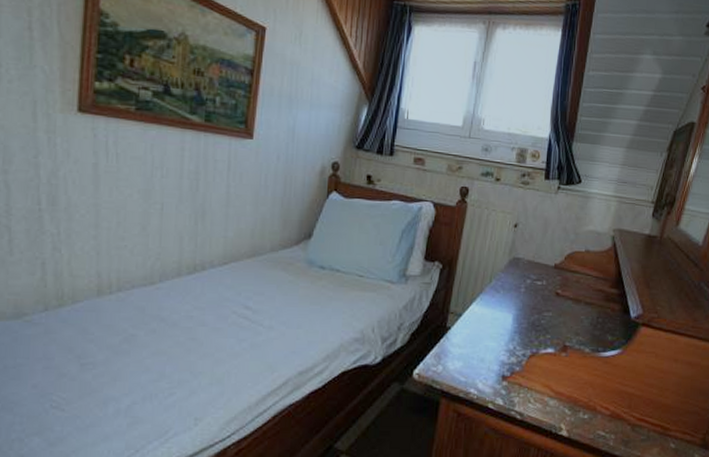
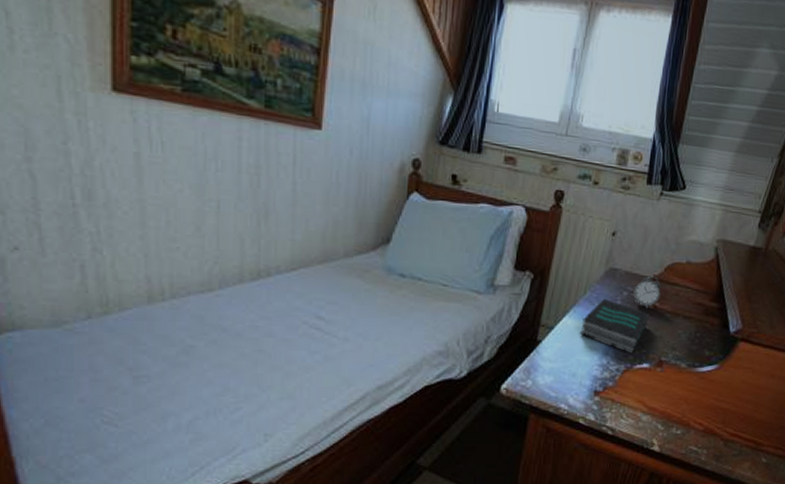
book: none [487,287,552,340] -> present [580,299,650,354]
alarm clock: none [536,264,563,296] -> present [633,276,661,309]

